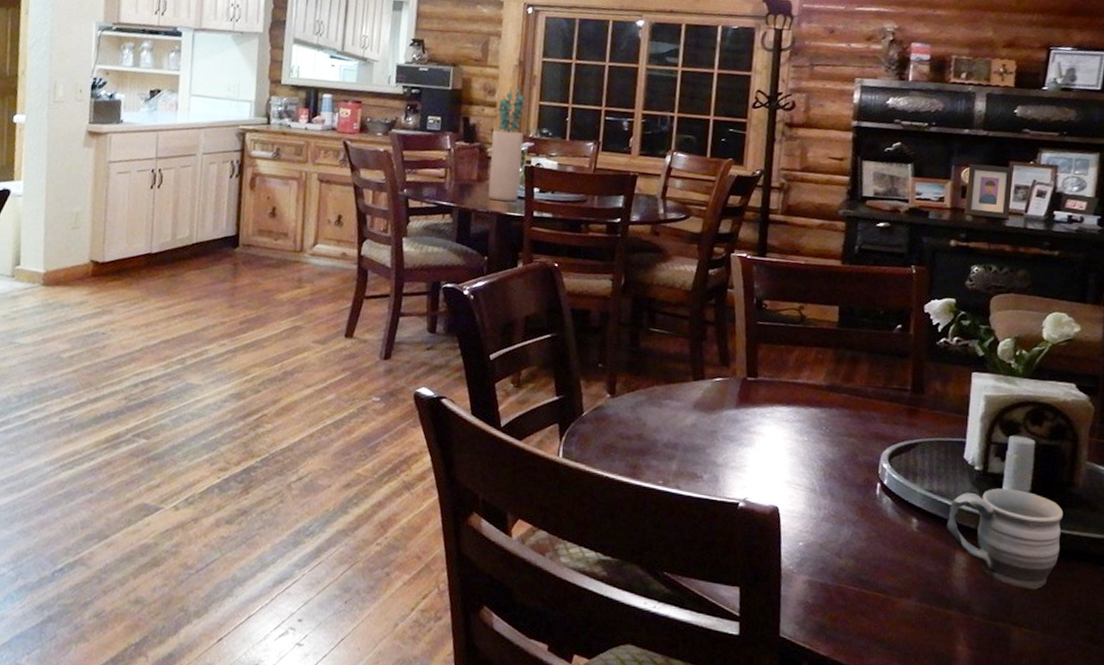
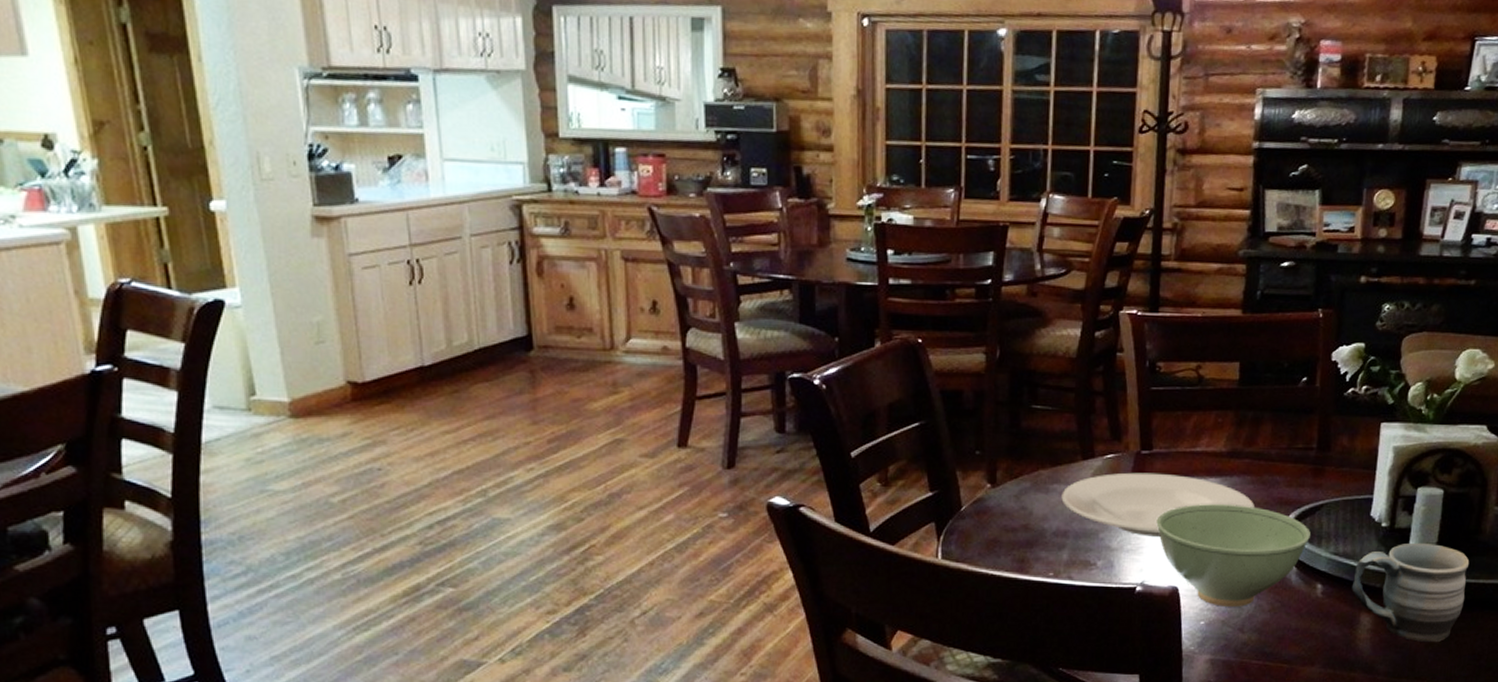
vase: present [487,83,525,202] -> none [832,118,870,270]
plate: none [673,395,853,458] -> present [1061,472,1256,537]
bowl: none [759,430,906,533] -> present [1156,504,1311,607]
picture frame: present [964,163,1013,220] -> none [1376,184,1430,248]

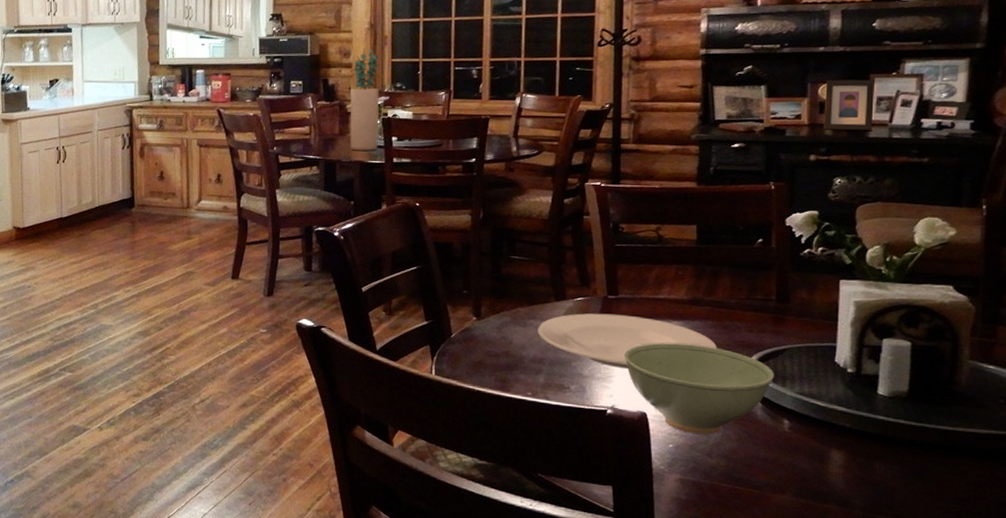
vase: none [832,118,870,270] -> present [350,44,379,152]
mug: present [1351,542,1470,643] -> none [819,388,946,484]
picture frame: none [1376,184,1430,248] -> present [823,79,874,132]

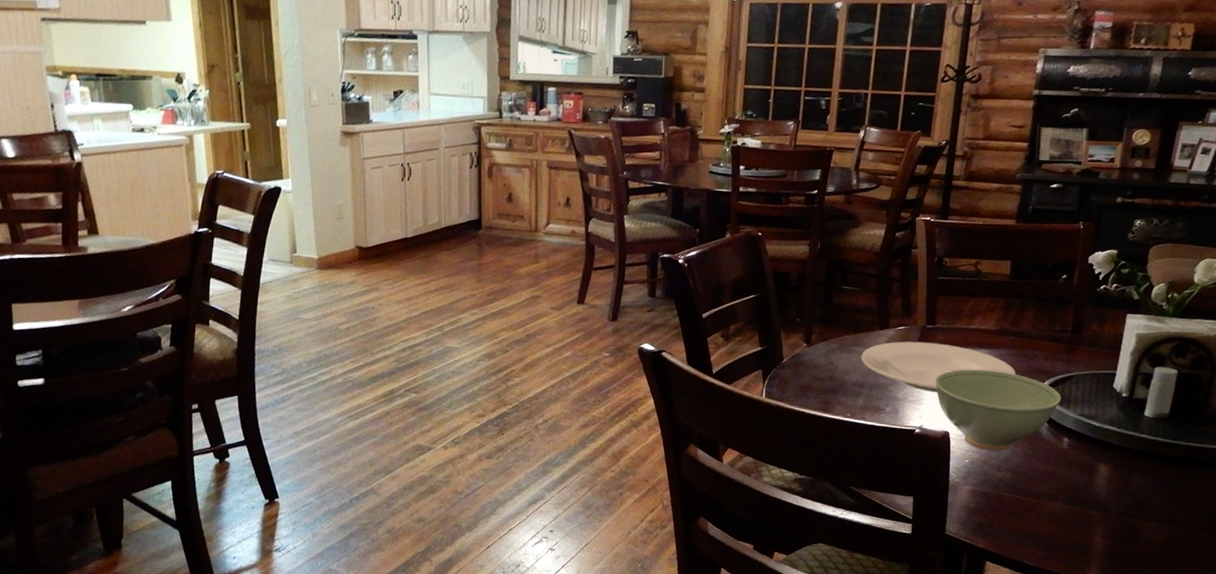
vase: present [350,44,379,152] -> none [698,68,731,180]
picture frame: present [823,79,874,132] -> none [1132,125,1182,177]

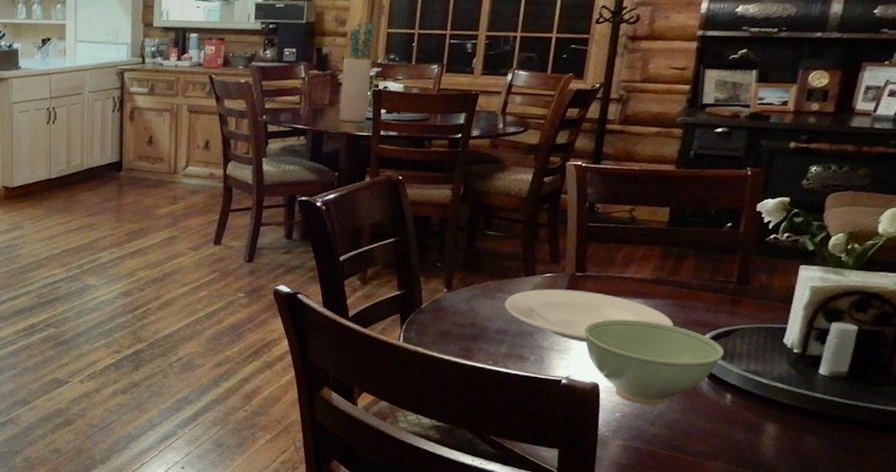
vase: none [698,68,731,180] -> present [338,13,374,123]

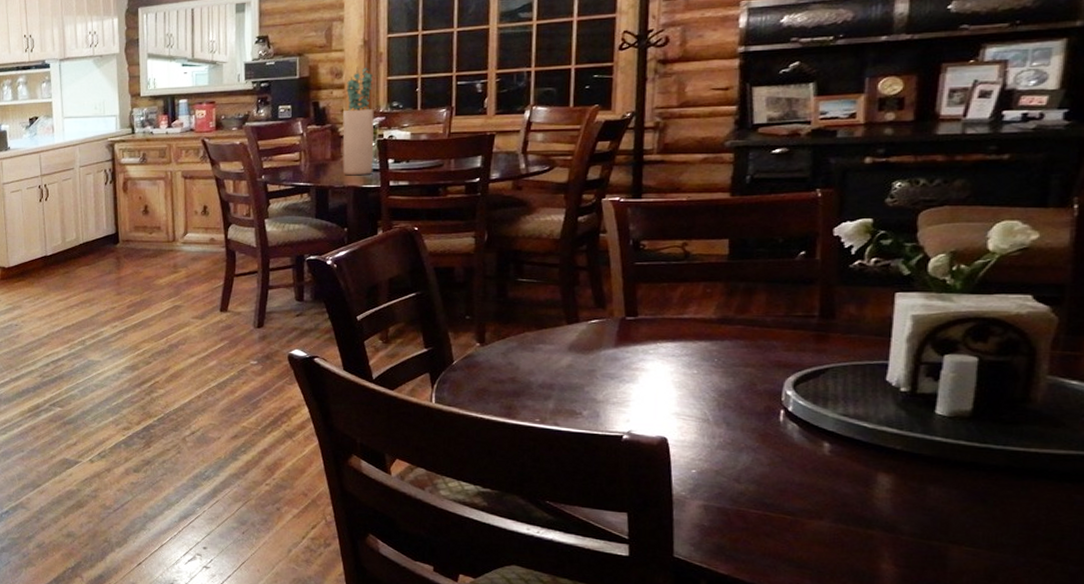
plate: present [504,288,675,342] -> none [547,335,750,392]
bowl: present [584,318,724,406] -> none [643,364,814,459]

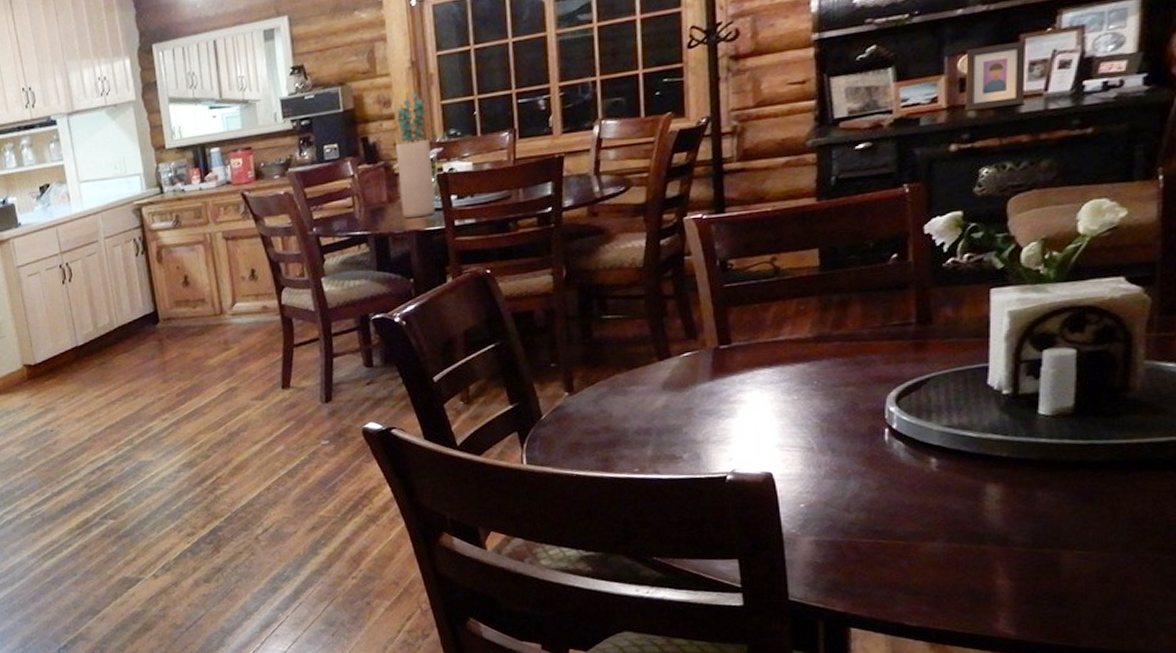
picture frame: none [882,69,947,130] -> present [965,40,1026,113]

